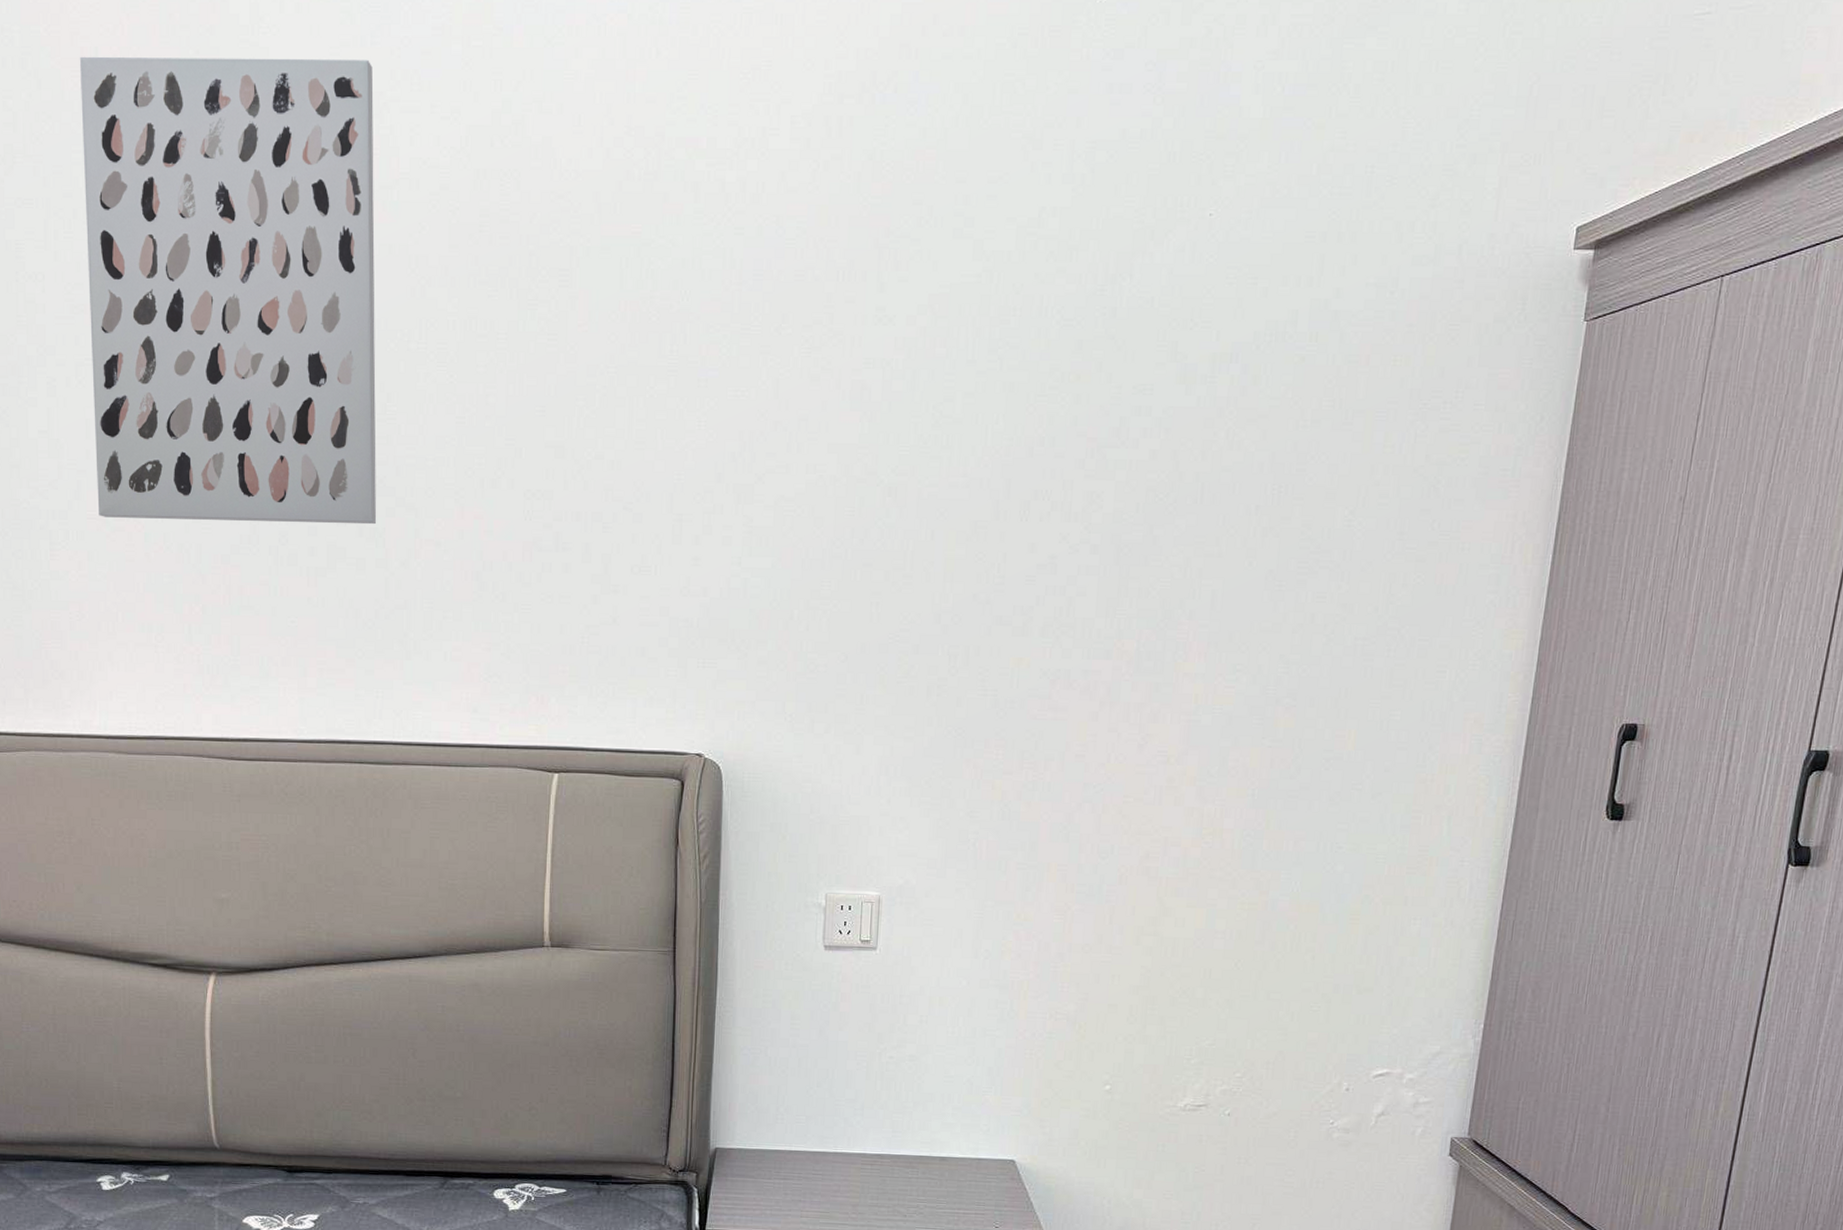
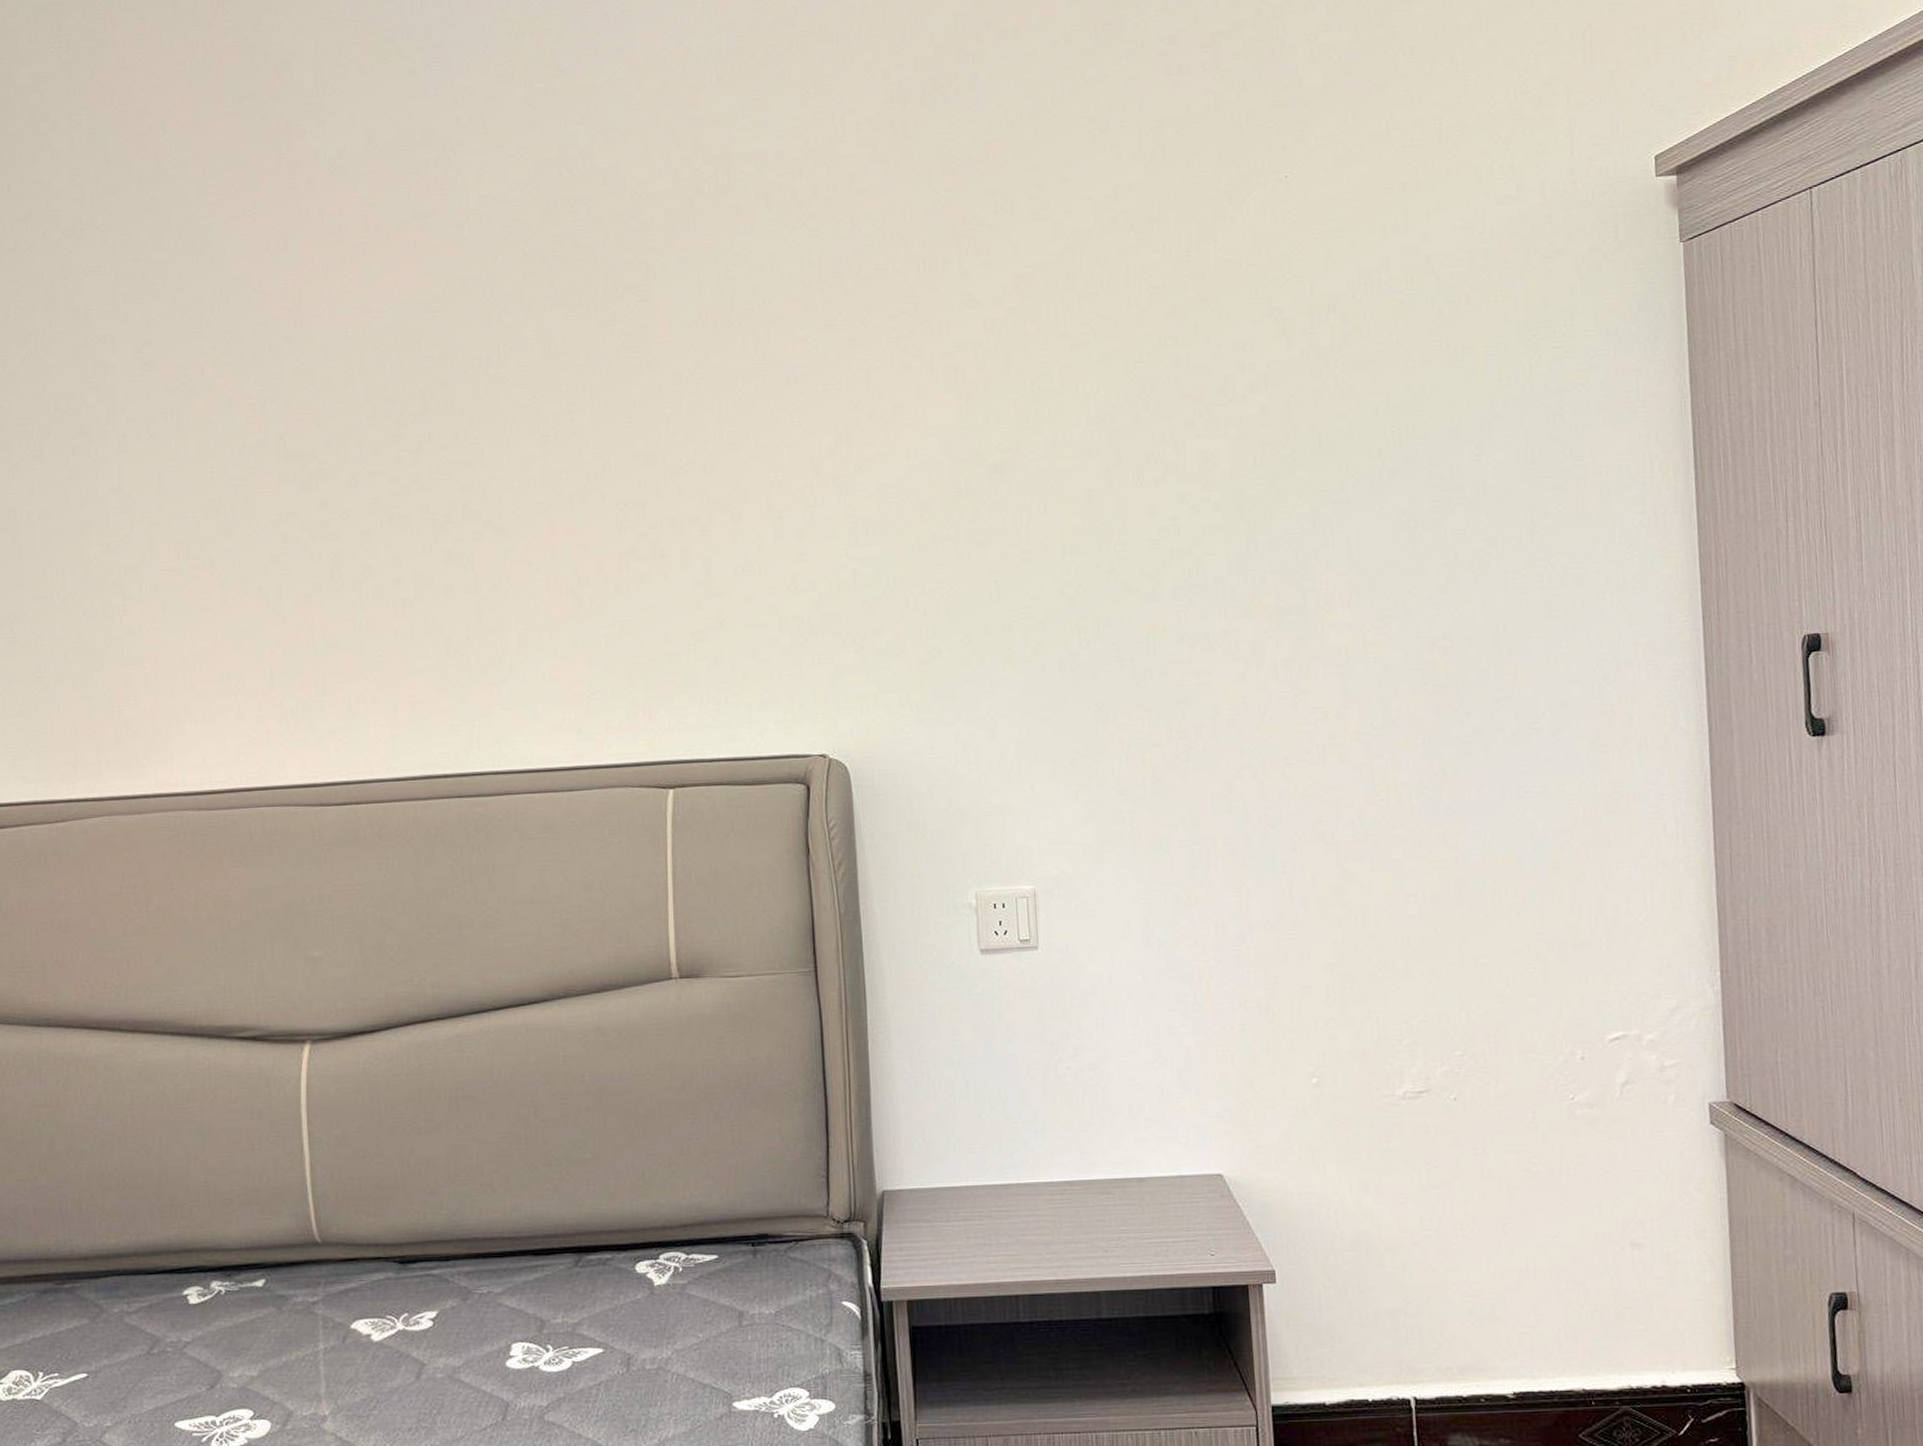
wall art: present [79,56,377,525] -> none [146,109,464,568]

